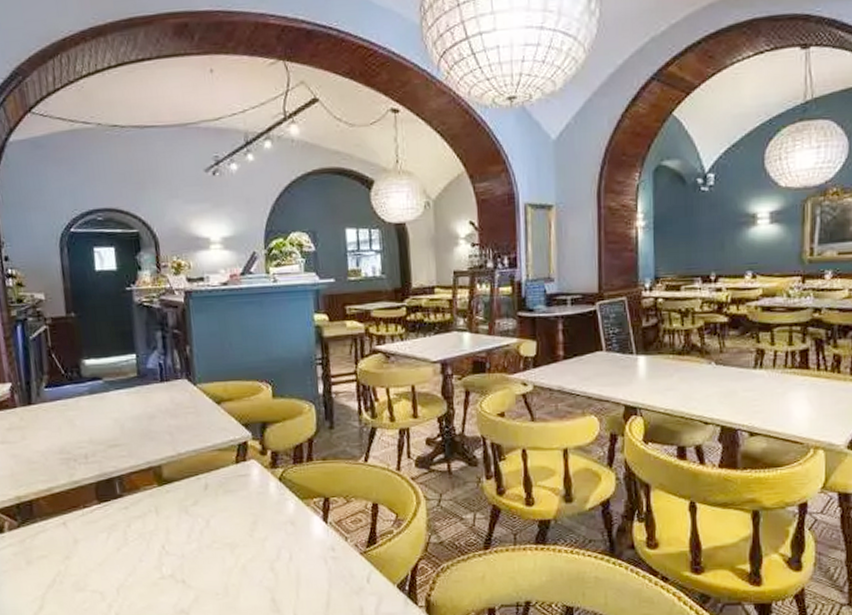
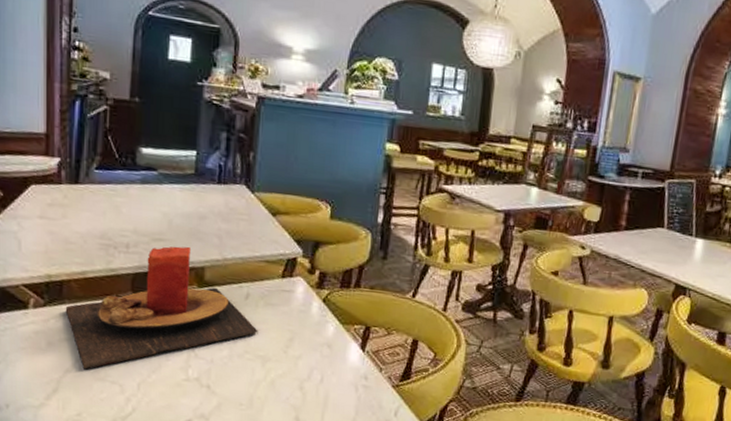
candle: none [38,447,222,583] -> present [65,246,258,370]

